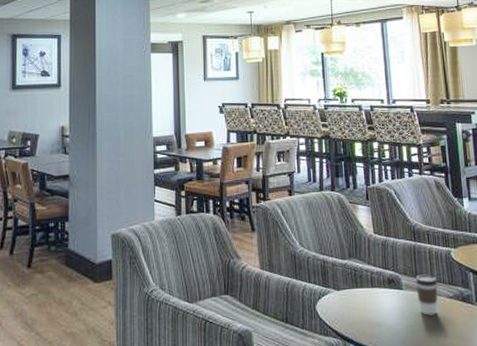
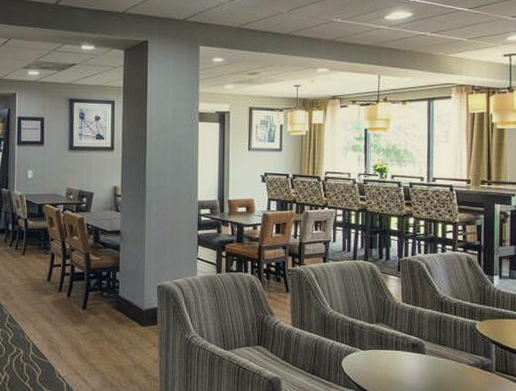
coffee cup: present [415,274,438,316] -> none [438,342,460,379]

